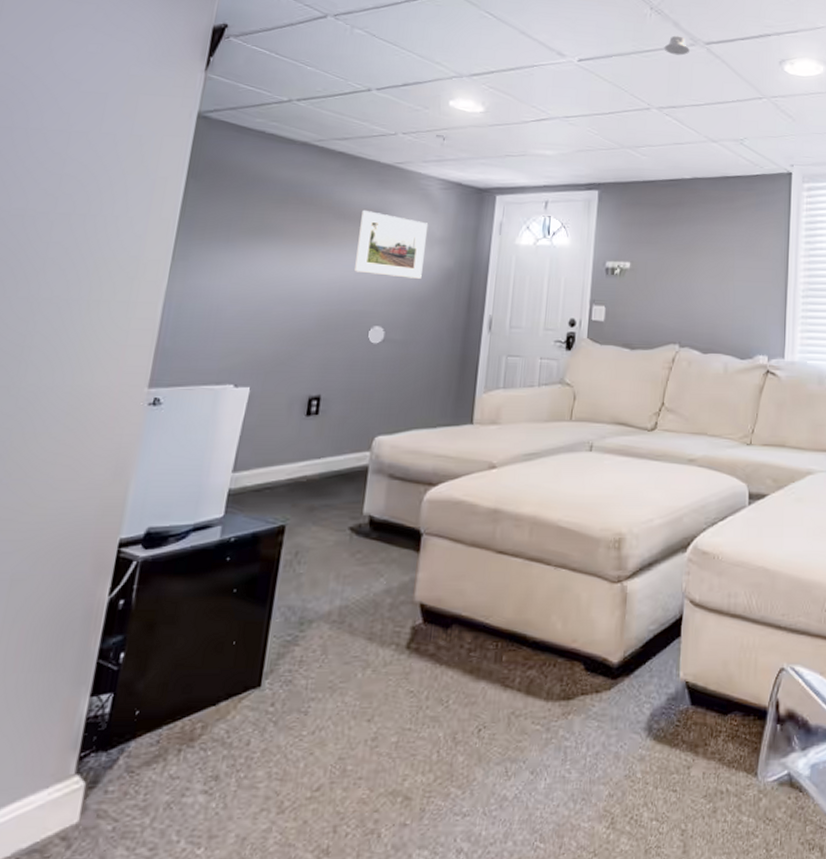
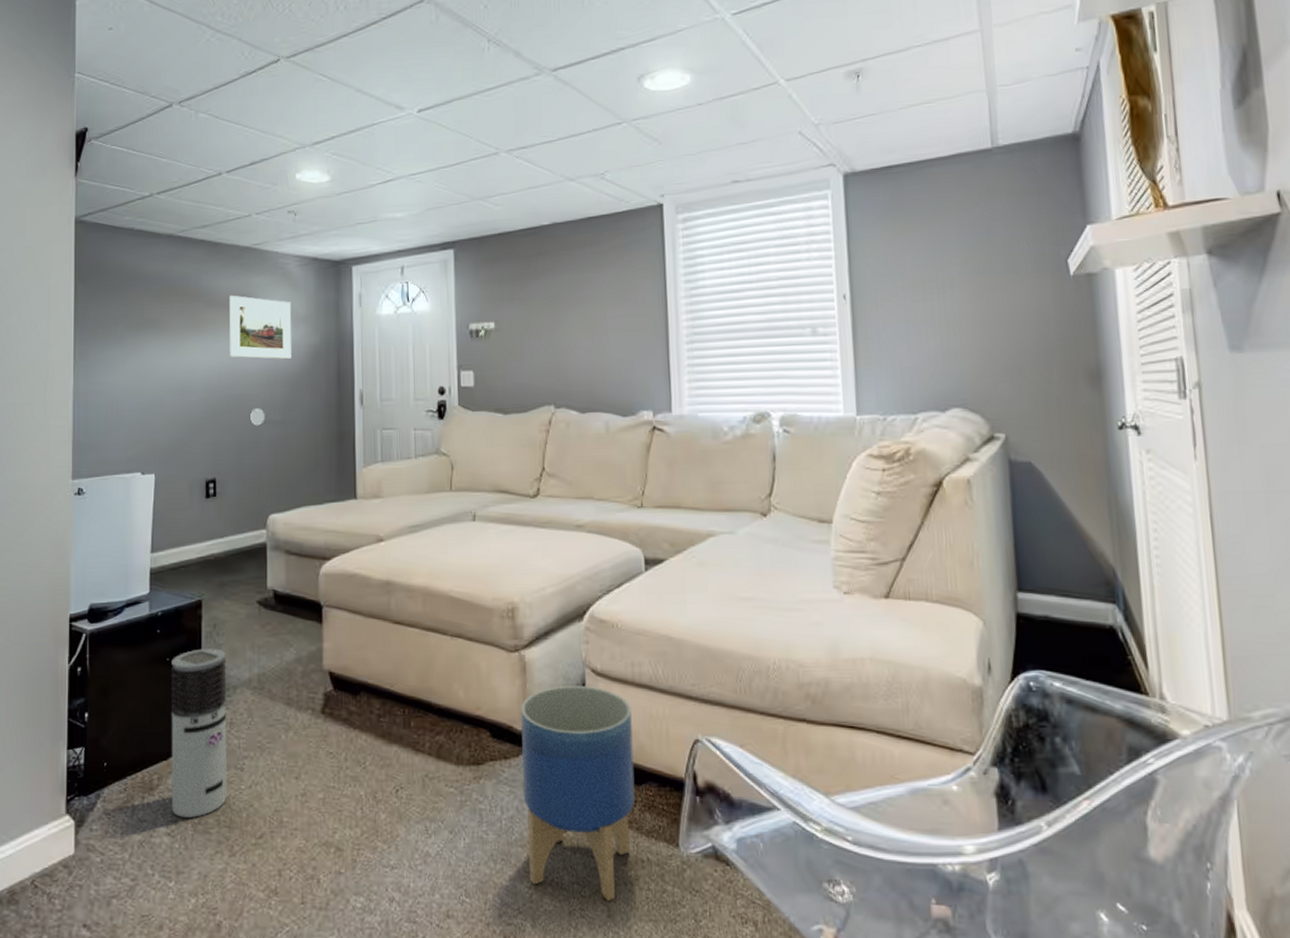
air purifier: none [213,578,306,772] -> present [171,648,228,818]
planter: none [609,616,724,836] -> present [521,685,635,901]
recessed light: present [664,35,691,56] -> none [507,66,536,89]

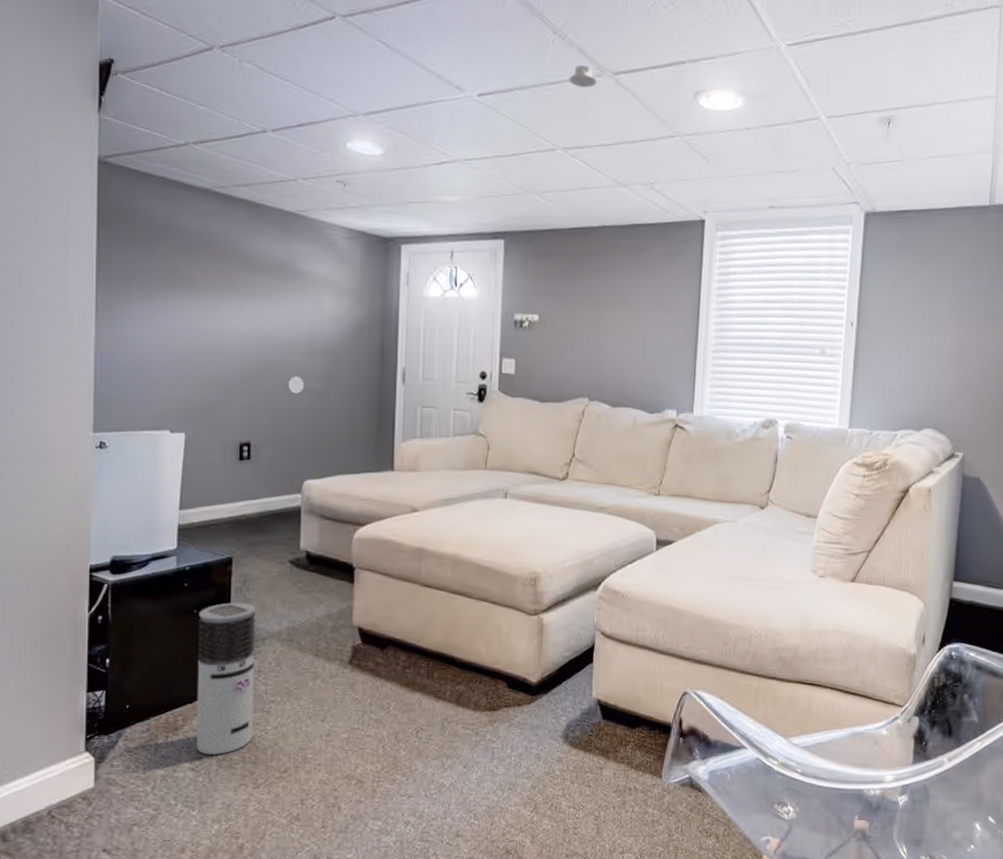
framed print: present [229,295,292,359] -> none [269,260,337,330]
recessed light: none [507,66,536,89] -> present [569,64,598,88]
planter: present [521,685,635,901] -> none [532,645,633,821]

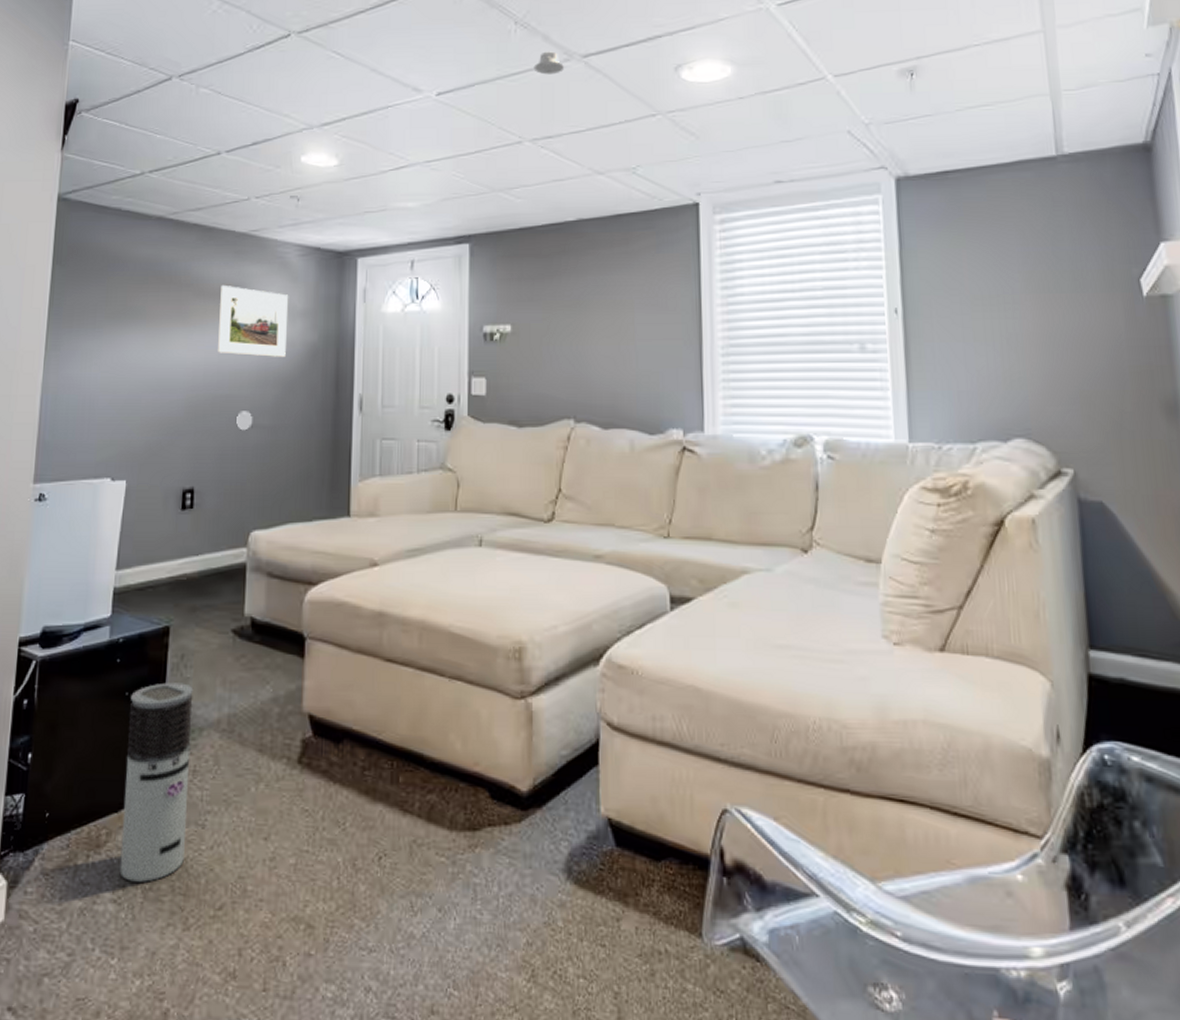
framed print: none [269,260,337,330] -> present [218,284,289,357]

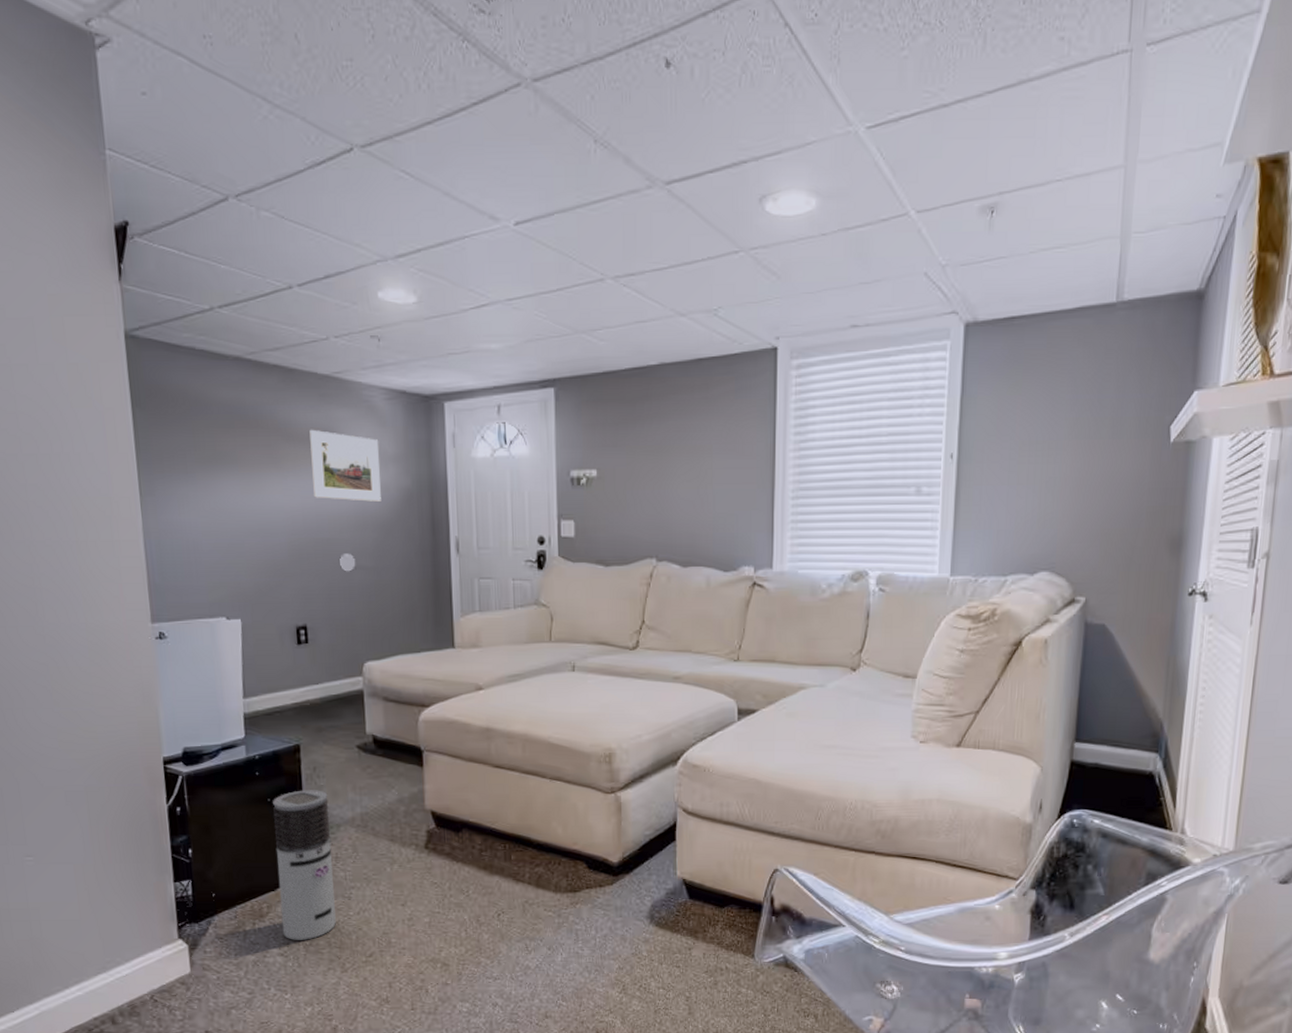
recessed light: present [534,51,565,75] -> none [615,176,647,204]

